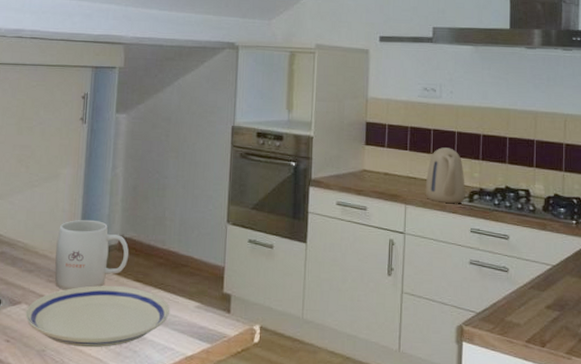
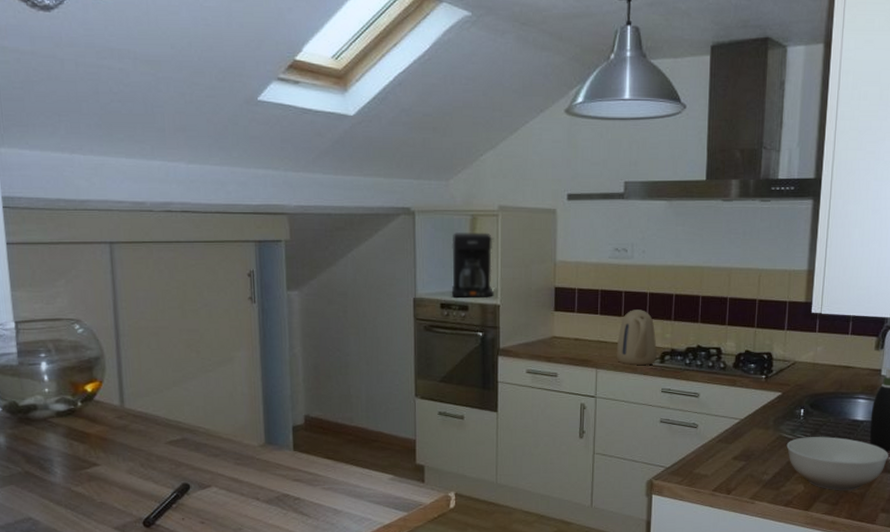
plate: present [25,285,171,348] -> none [217,465,364,524]
mug: present [54,219,129,290] -> none [239,401,317,472]
coffee maker: none [268,67,309,130] -> present [451,232,493,299]

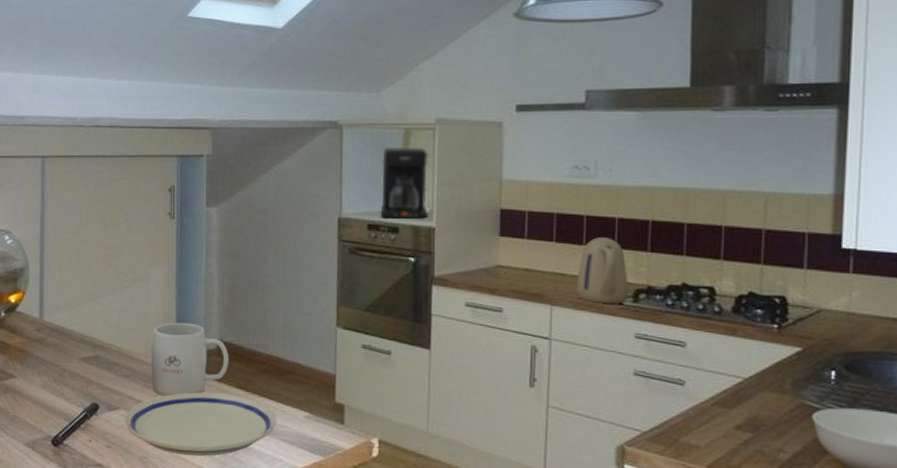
plate: none [217,465,364,524] -> present [125,392,277,456]
mug: none [239,401,317,472] -> present [150,322,230,397]

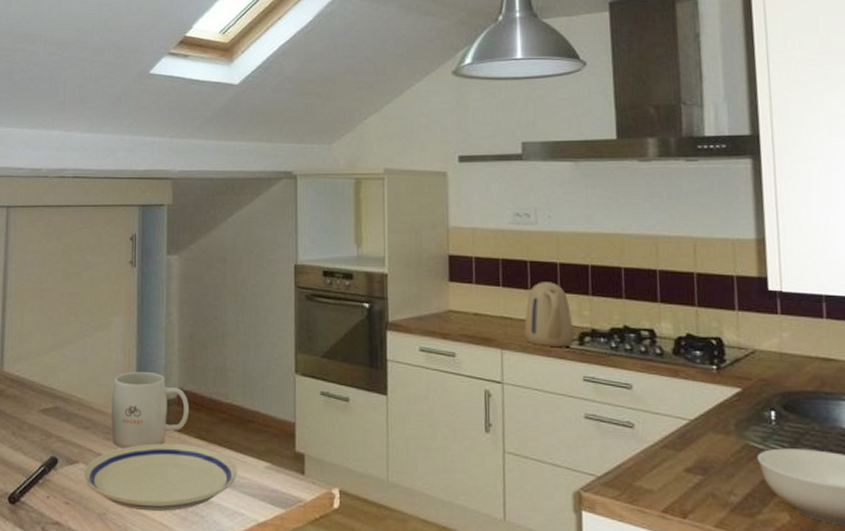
coffee maker: present [380,147,429,220] -> none [334,196,380,266]

